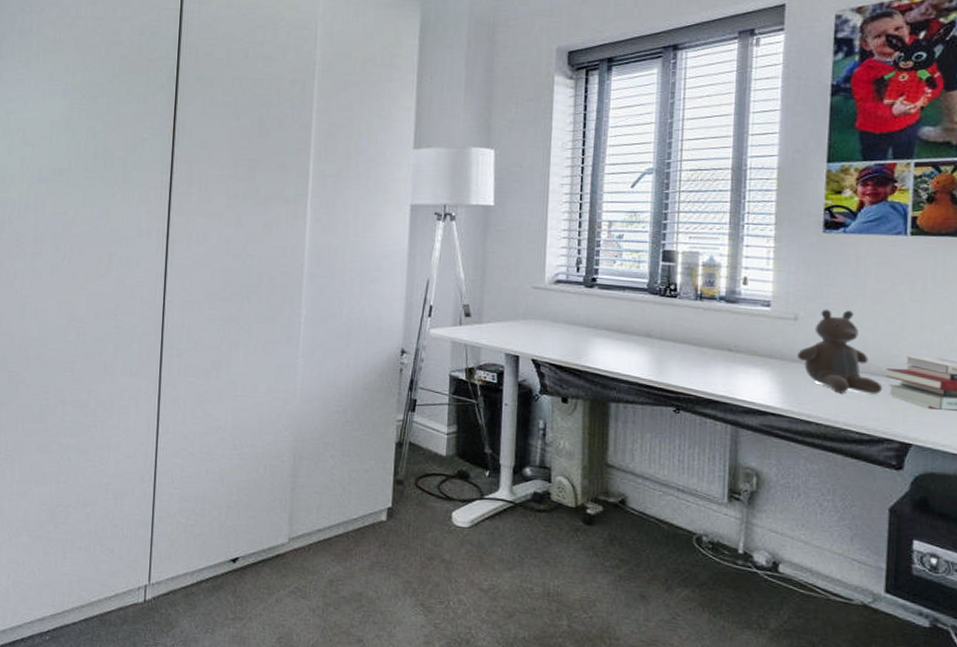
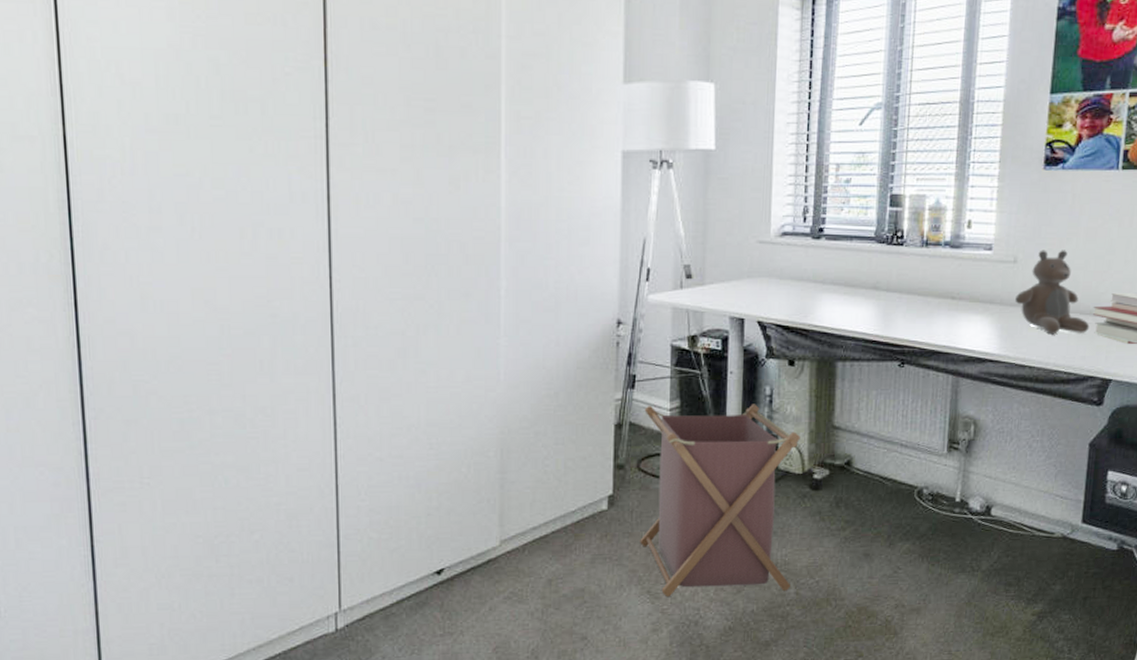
laundry basket: none [415,428,573,622] -> present [640,404,800,597]

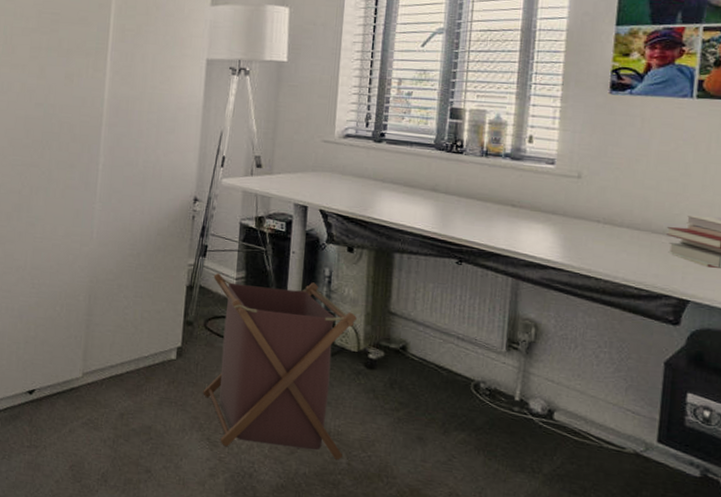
stuffed animal: present [1015,250,1090,333] -> none [579,168,663,252]

